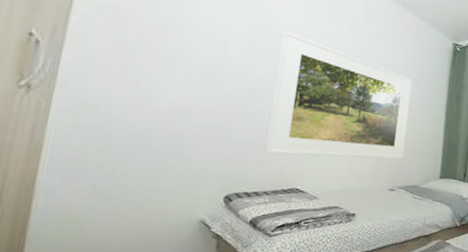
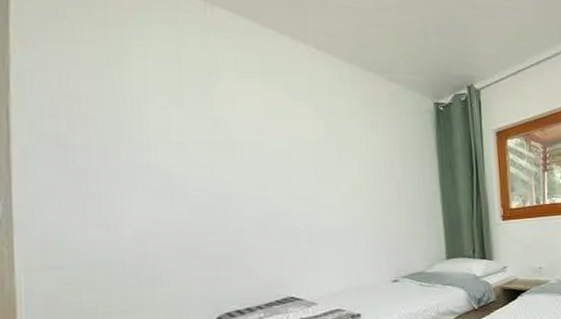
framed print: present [263,30,412,160] -> none [241,124,401,265]

